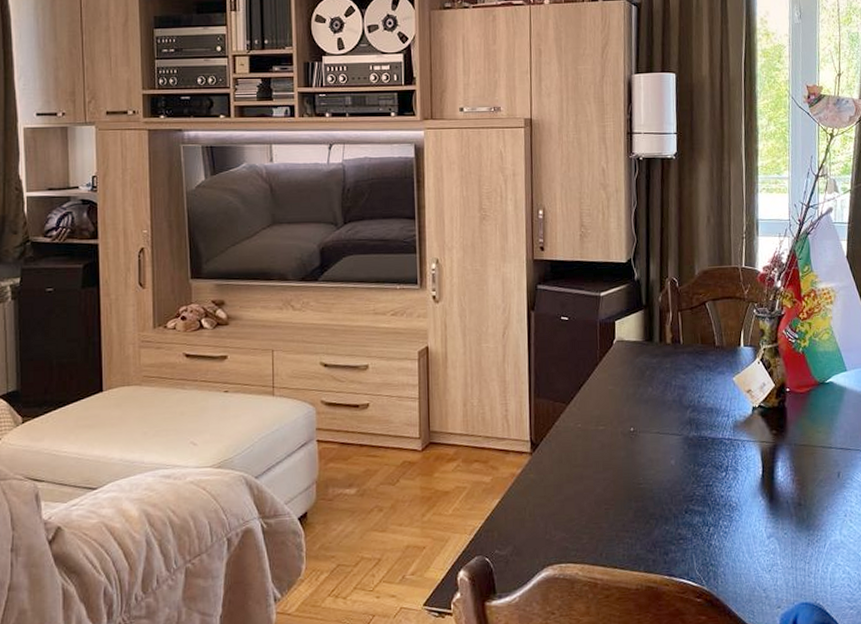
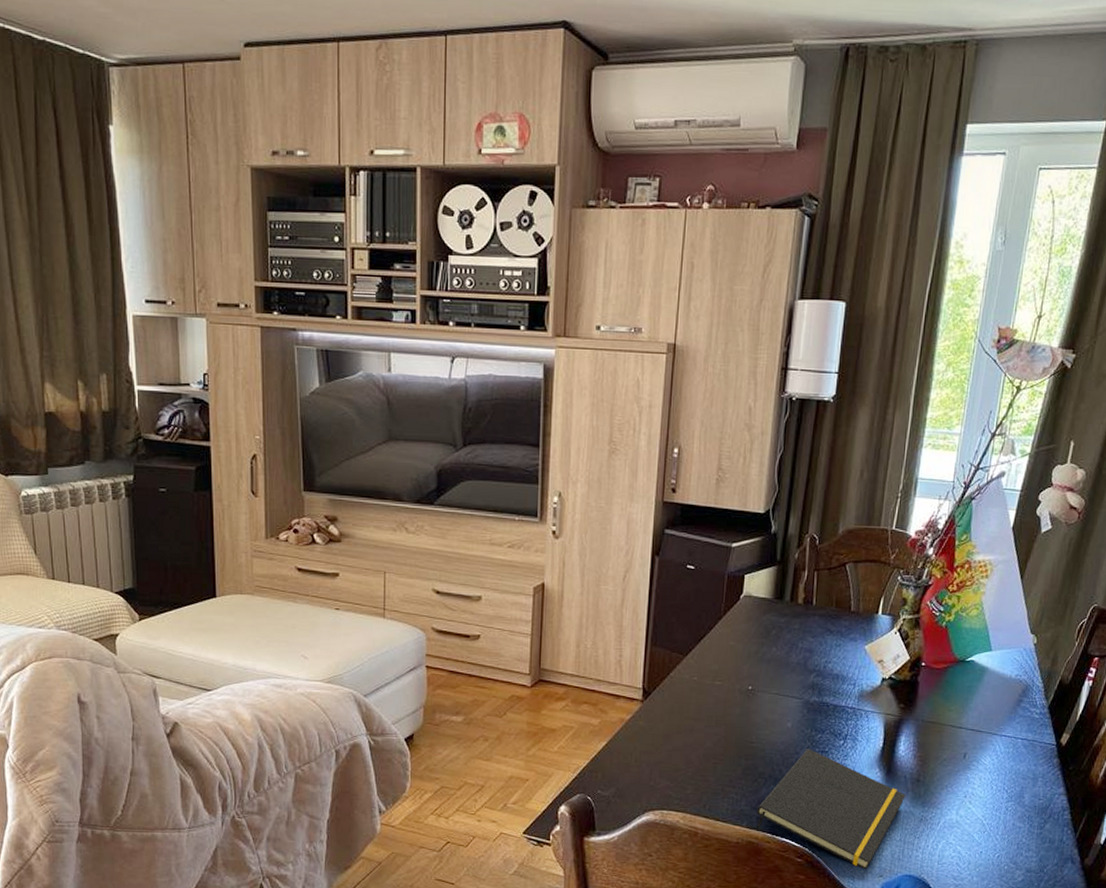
notepad: none [651,484,791,602] -> present [754,749,906,870]

